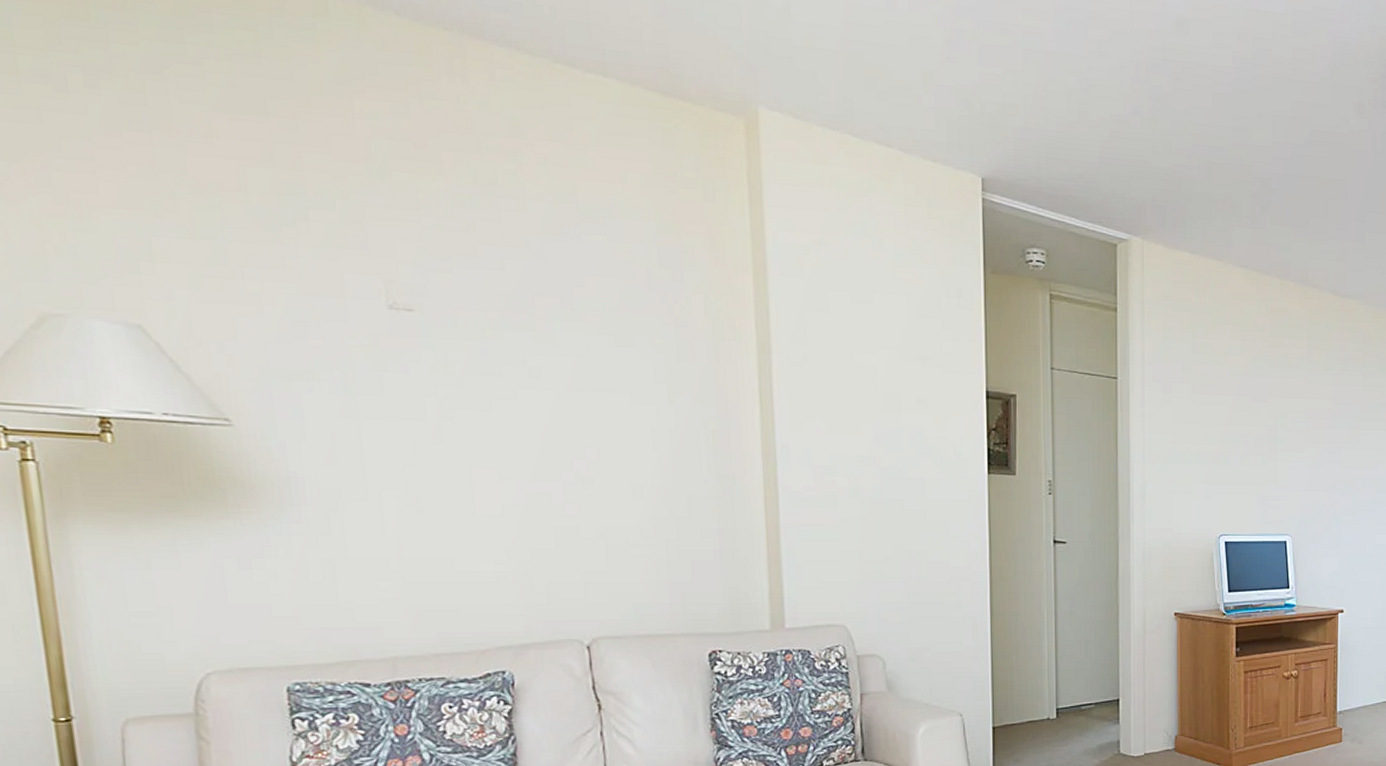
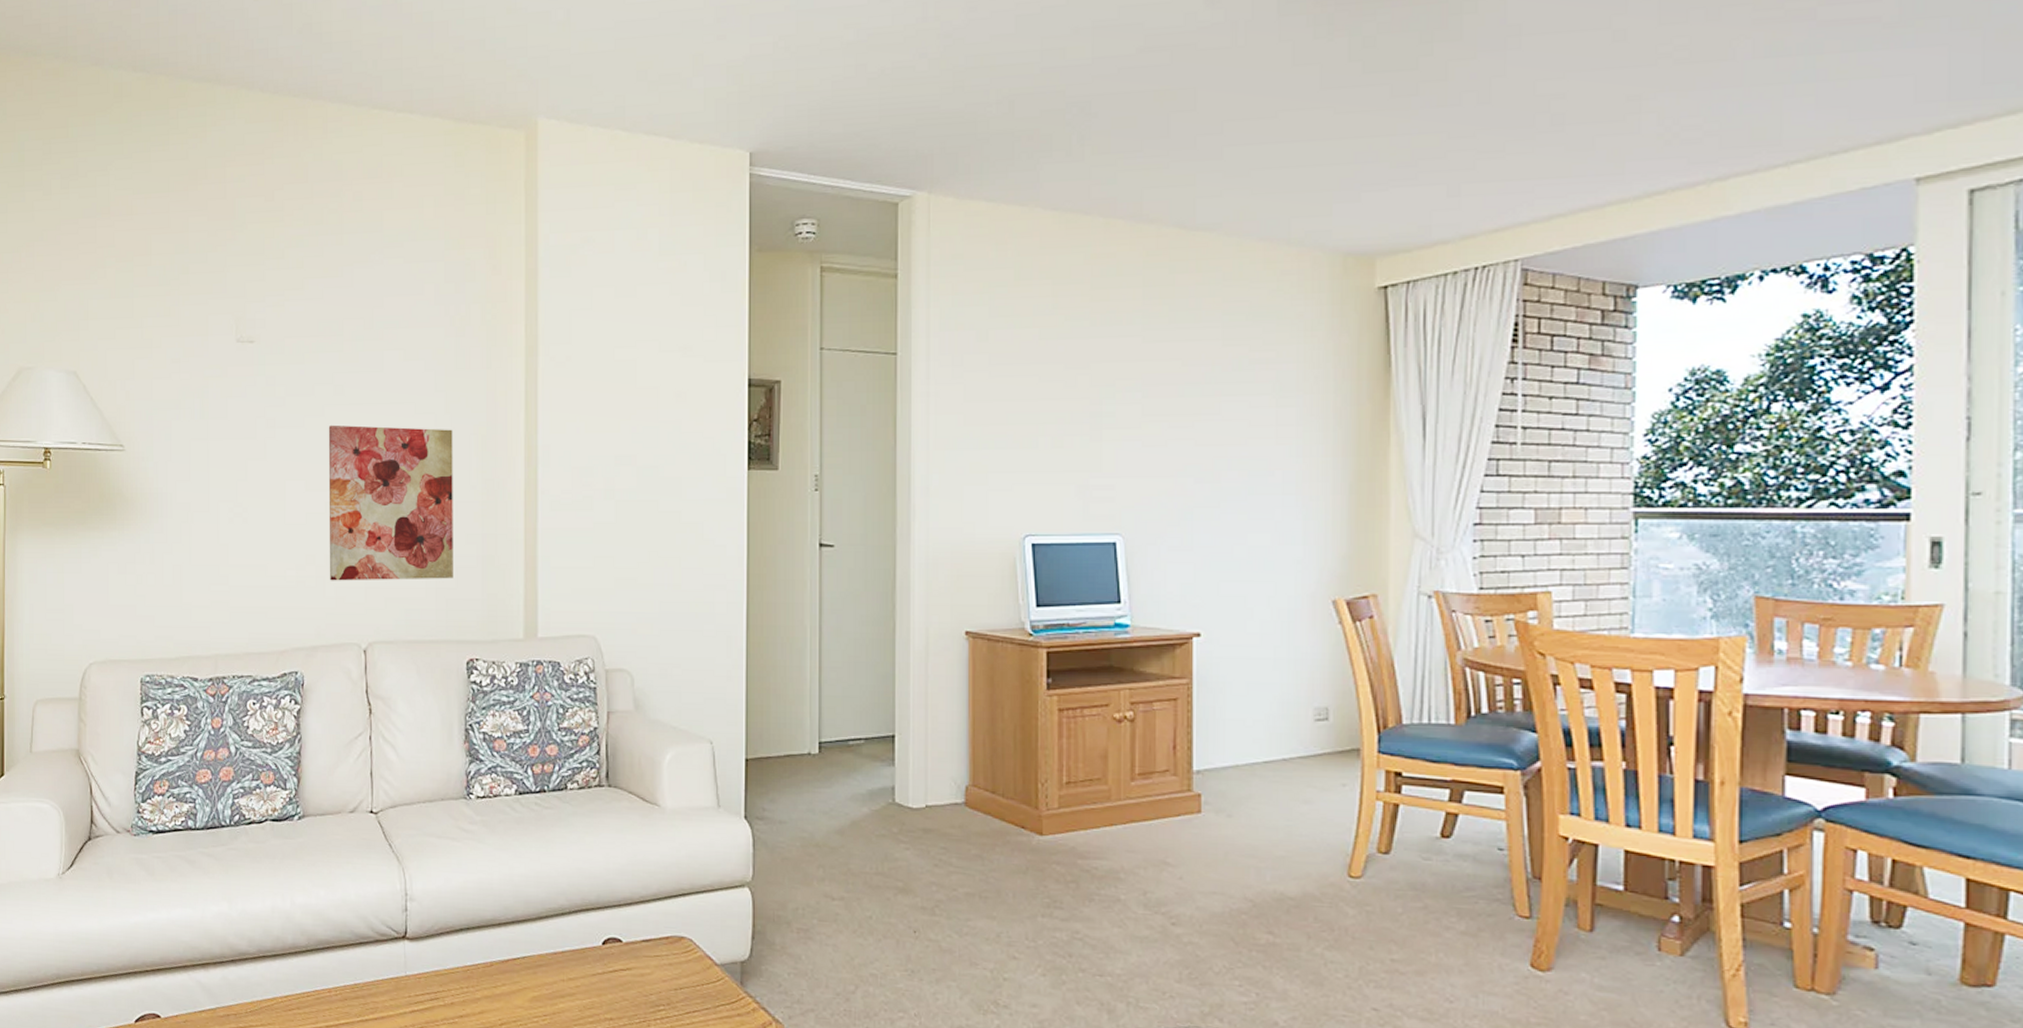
wall art: none [523,410,688,576] -> present [328,425,453,581]

